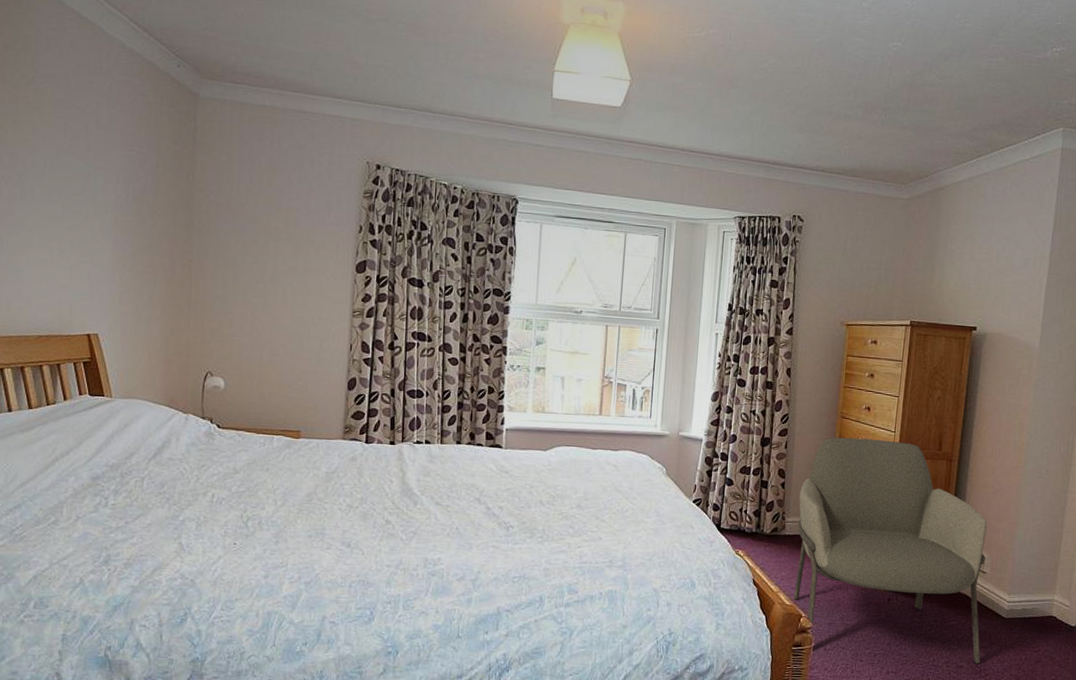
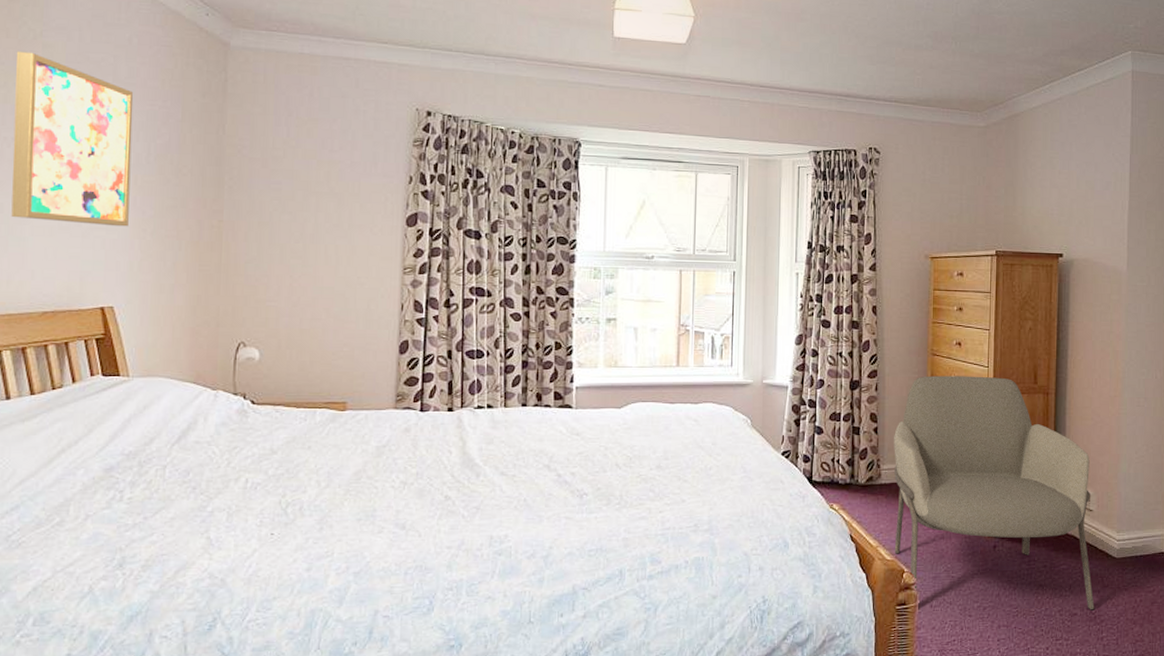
wall art: none [9,96,114,262] -> present [11,51,134,227]

